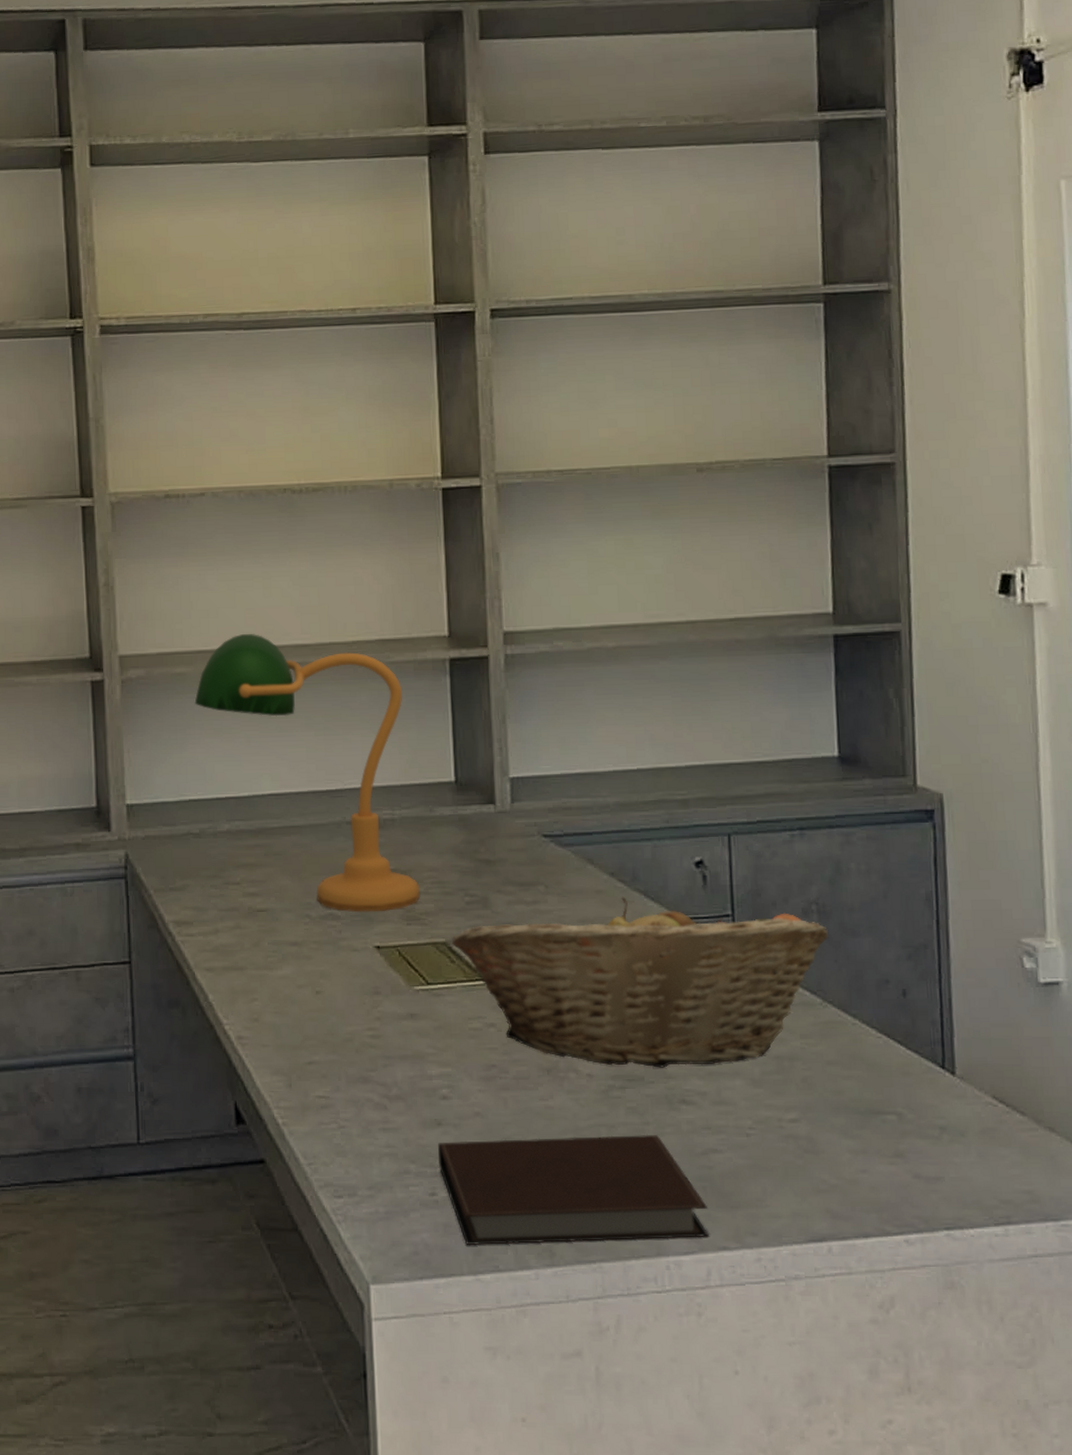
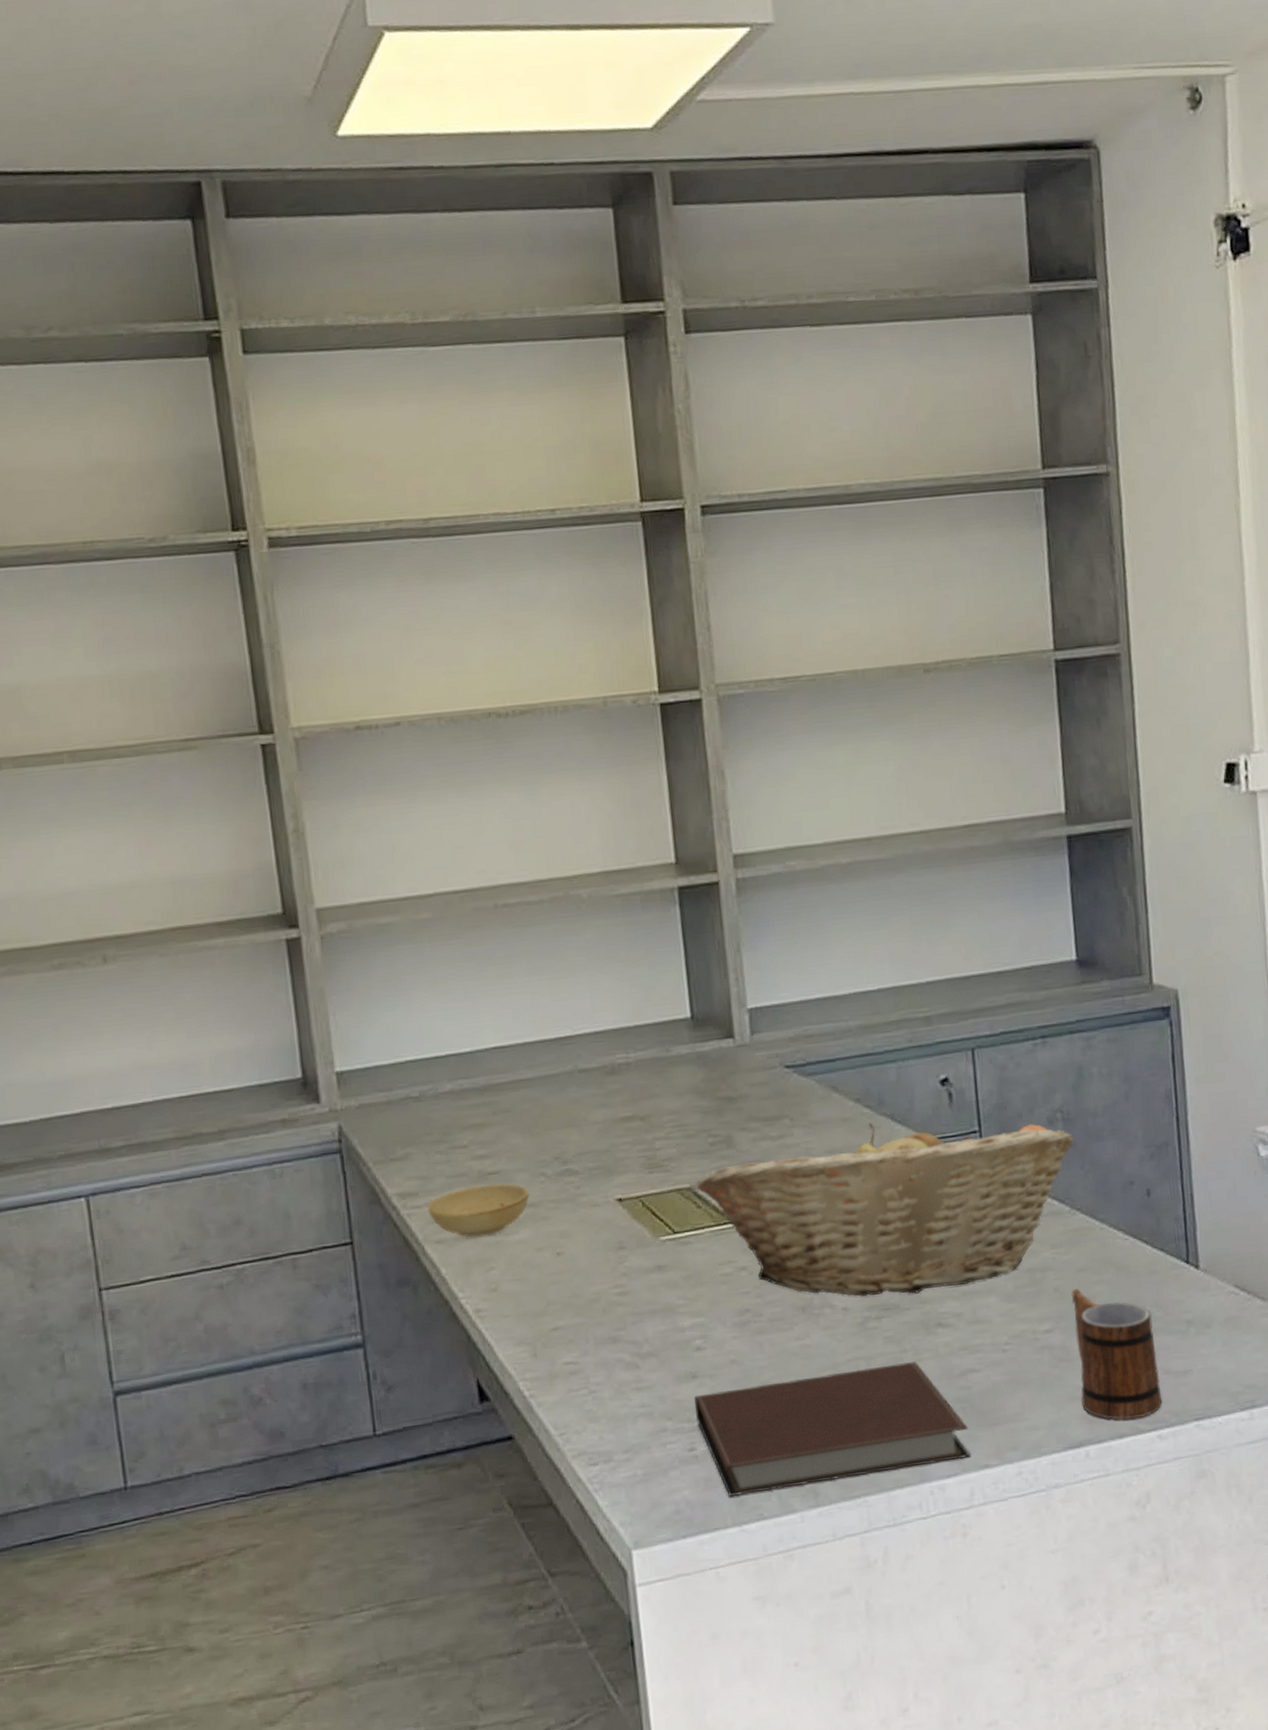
desk lamp: present [194,634,421,913] -> none [404,875,662,1166]
bowl: none [199,920,294,968] -> present [427,1183,529,1238]
mug: none [819,1082,911,1220] -> present [1071,1289,1163,1421]

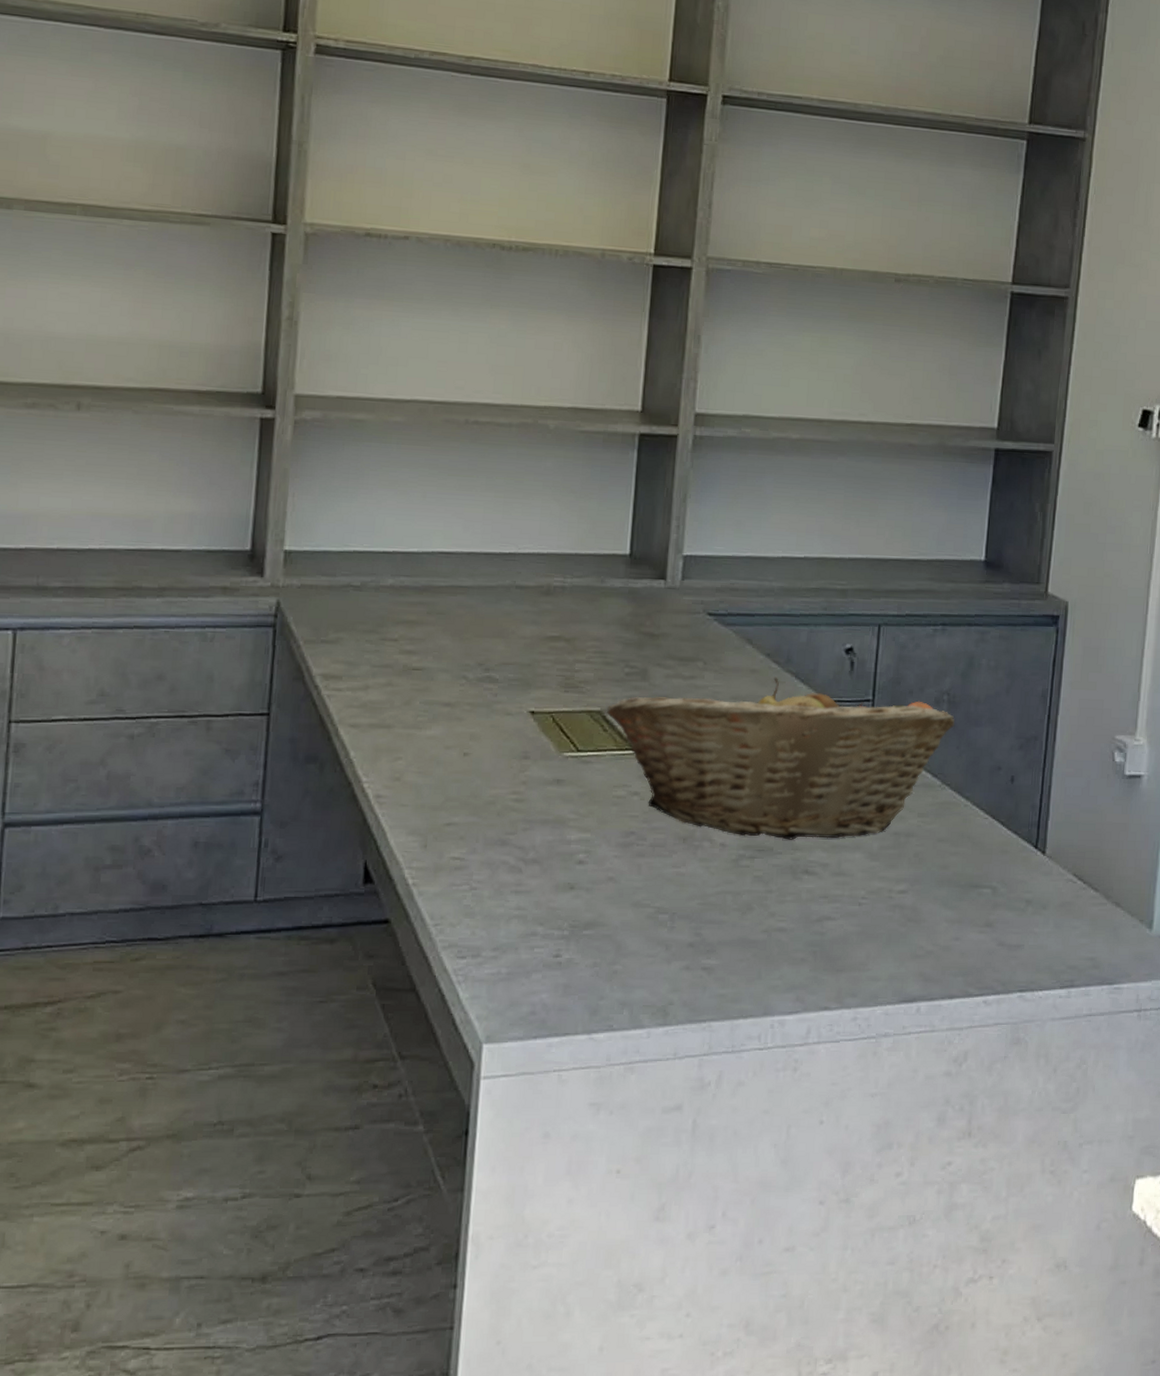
bowl: present [427,1183,529,1238] -> none [347,678,448,727]
notebook: present [694,1361,971,1497] -> none [567,901,816,1006]
mug: present [1071,1289,1163,1421] -> none [920,857,996,983]

